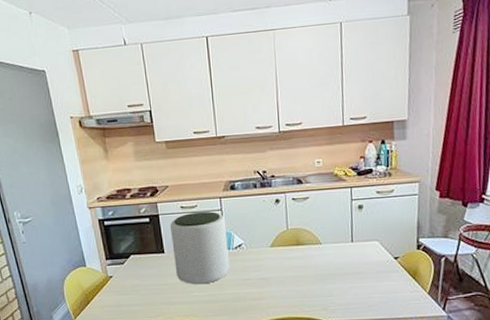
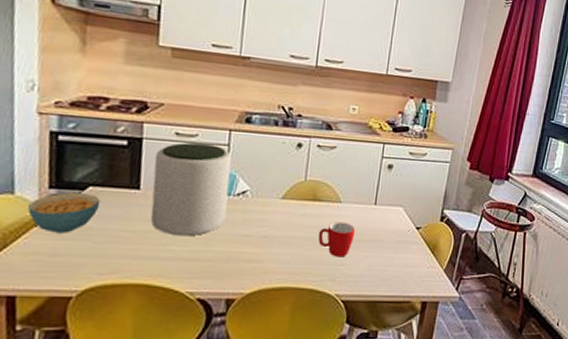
cereal bowl: none [96,260,141,291] -> present [28,192,101,233]
mug: none [306,260,338,290] -> present [318,221,356,258]

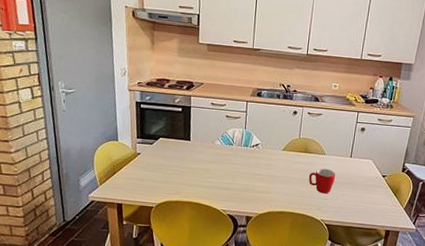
cereal bowl: present [28,192,101,233] -> none [126,141,167,167]
plant pot: present [151,142,231,237] -> none [197,110,248,173]

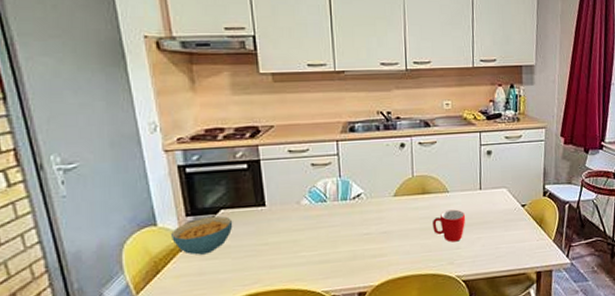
cereal bowl: none [126,141,167,167] -> present [171,216,233,255]

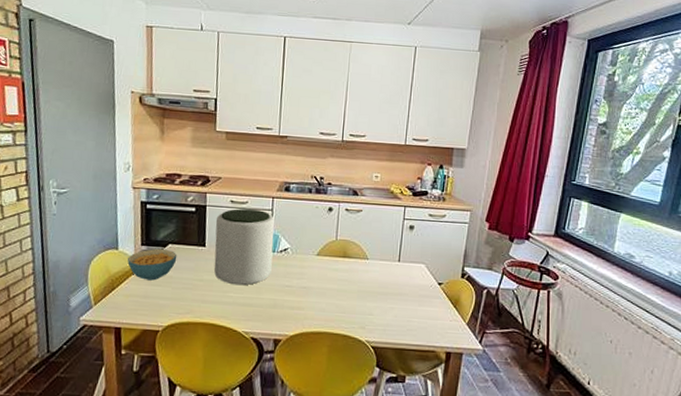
plant pot: none [273,156,346,243] -> present [214,208,274,286]
mug: present [432,209,466,242] -> none [348,276,382,308]

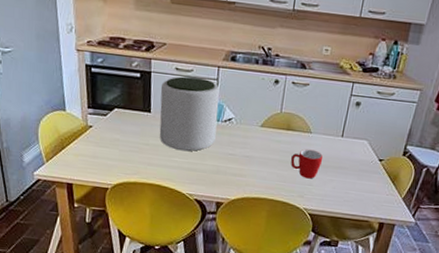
cereal bowl: present [127,248,178,281] -> none [75,112,124,142]
mug: none [348,276,382,308] -> present [290,149,323,179]

